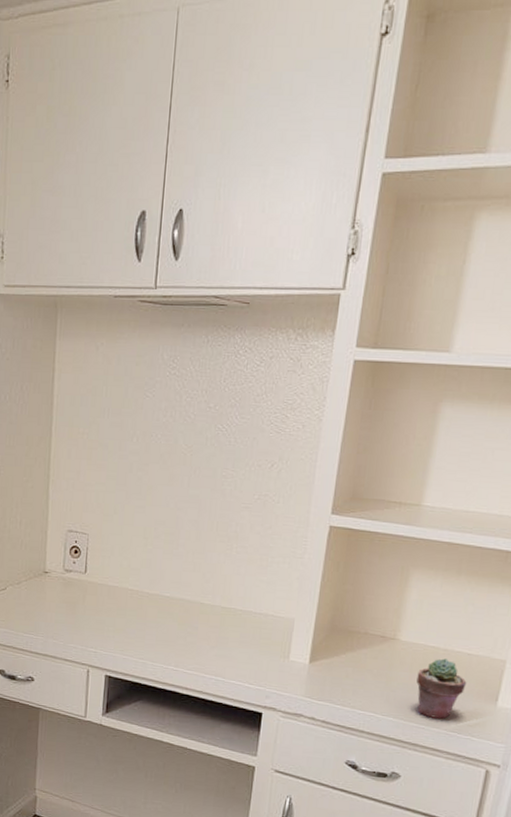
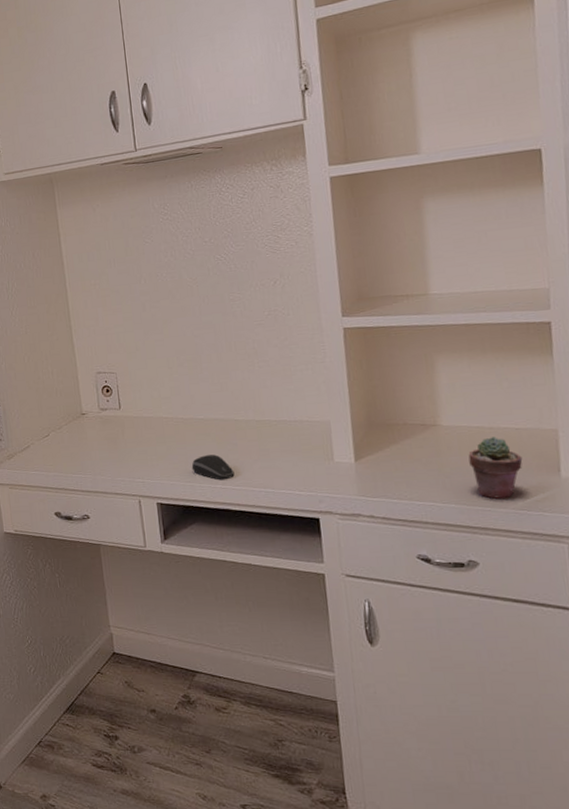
computer mouse: none [147,634,189,662] -> present [191,454,235,481]

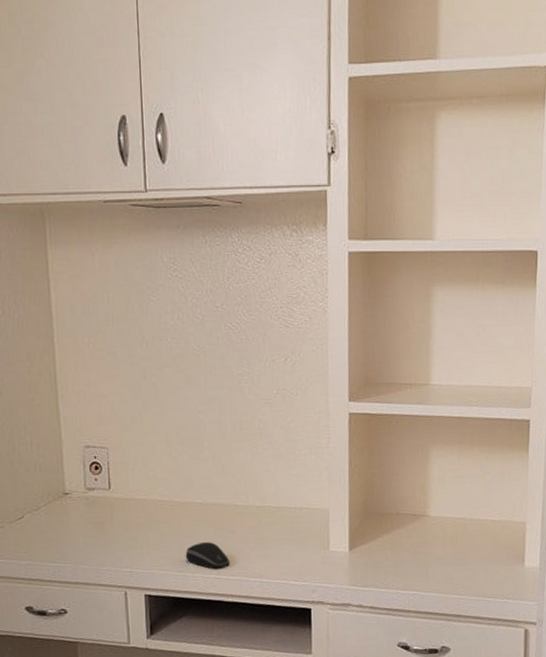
potted succulent: present [468,437,523,500] -> none [450,528,495,588]

